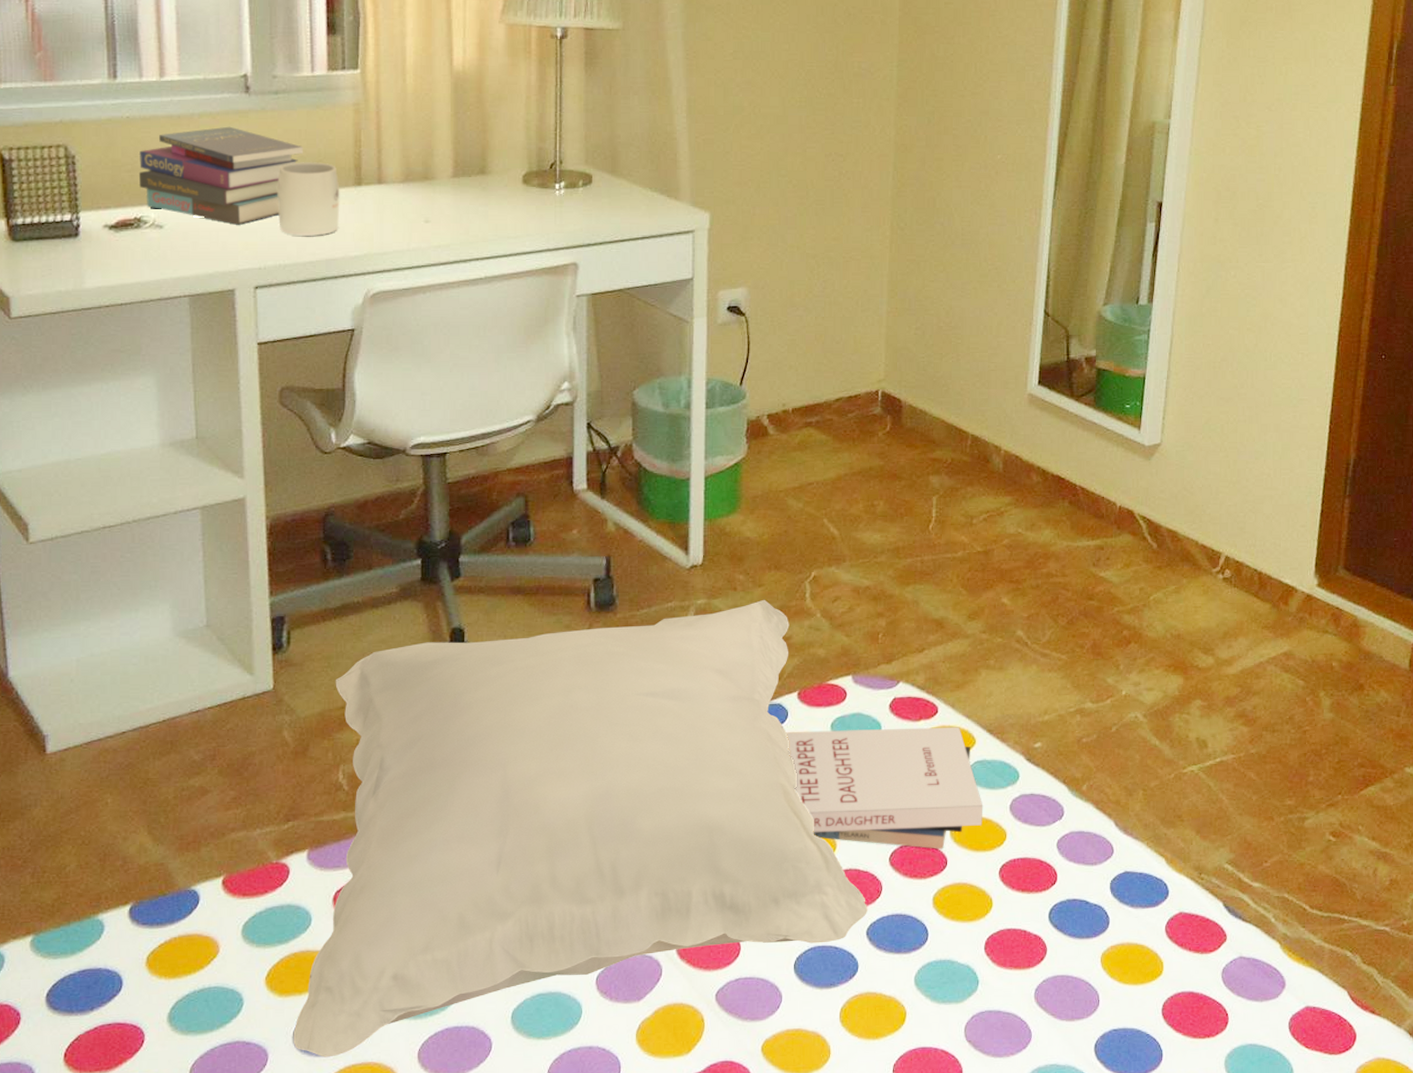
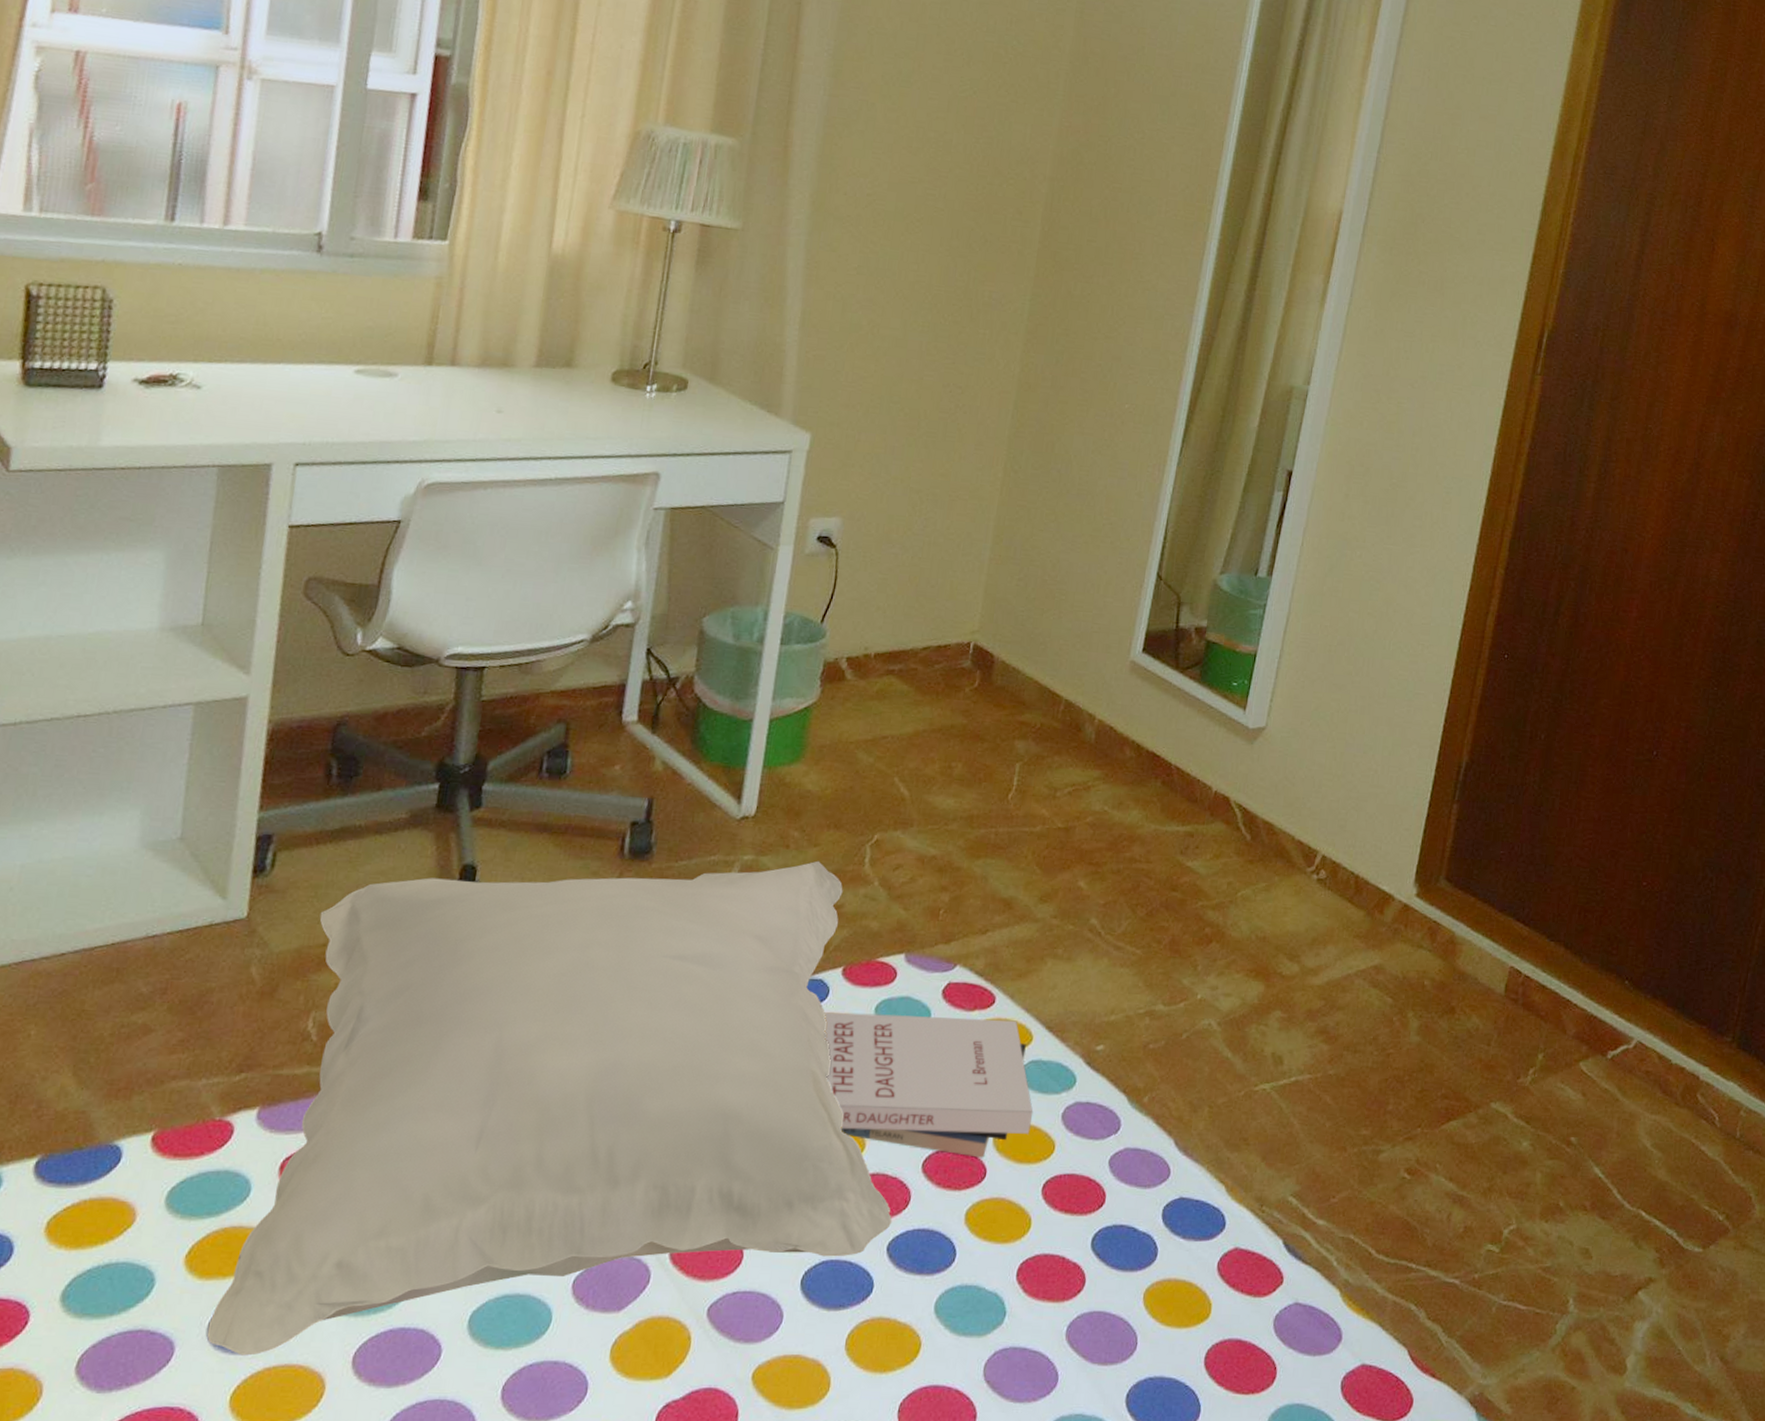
books: present [138,126,304,225] -> none [181,286,374,394]
mug: present [277,161,340,237] -> none [333,332,408,416]

